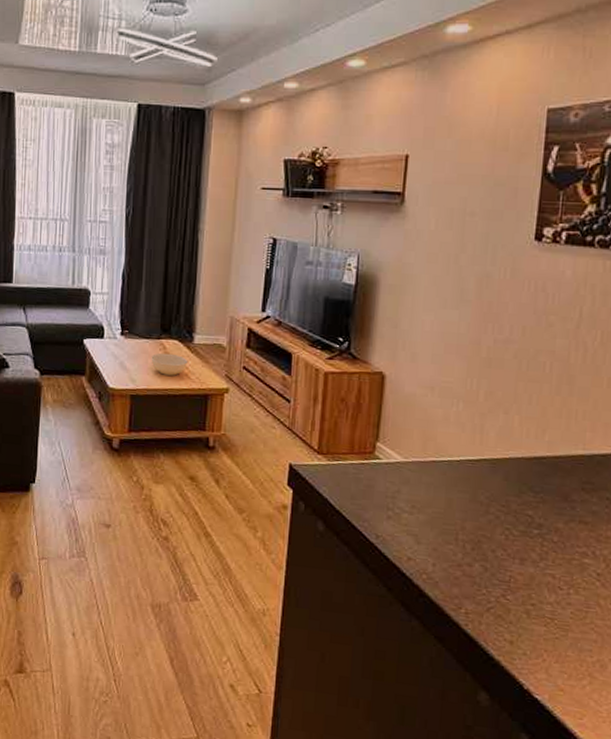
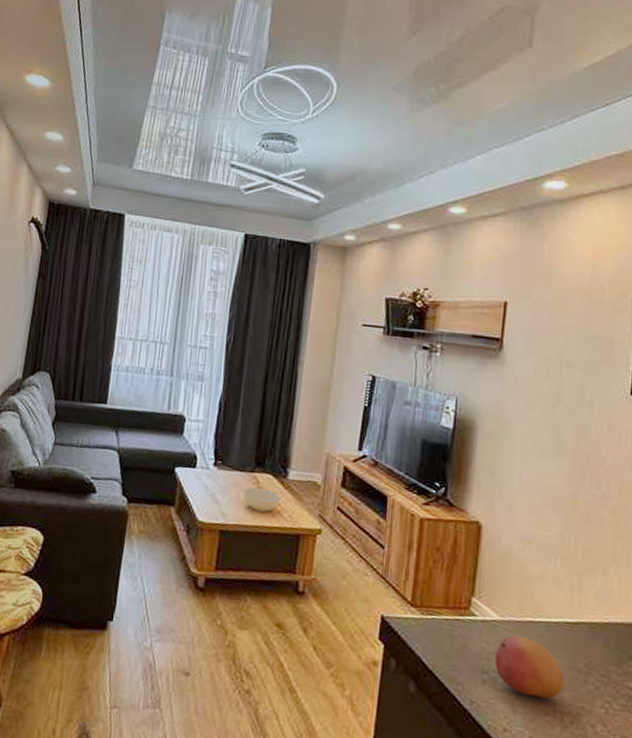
fruit: none [398,474,466,529] -> present [494,635,564,699]

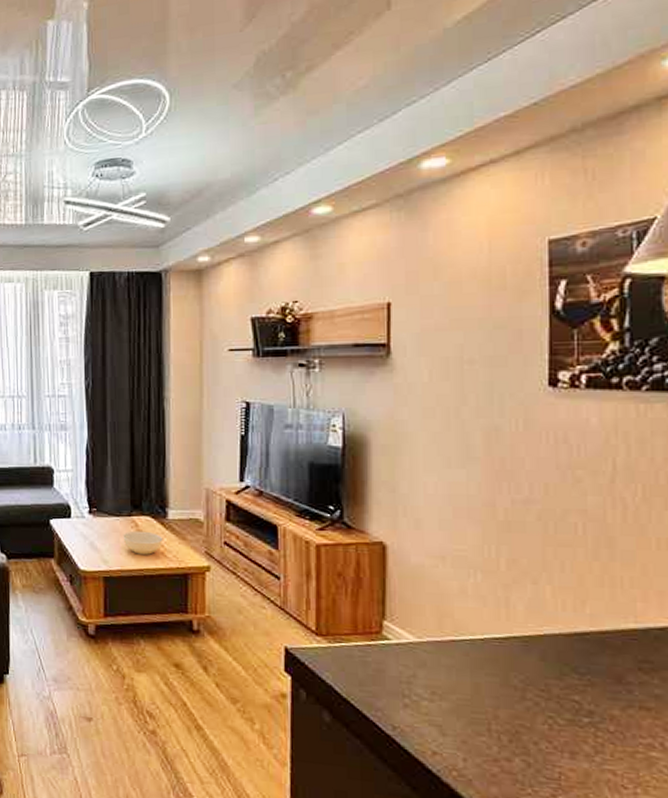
fruit: present [494,635,564,699] -> none [415,656,498,719]

